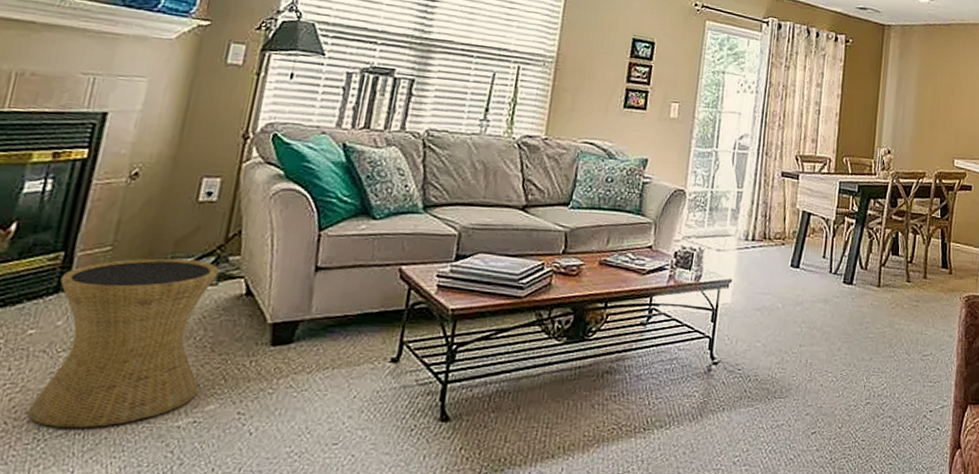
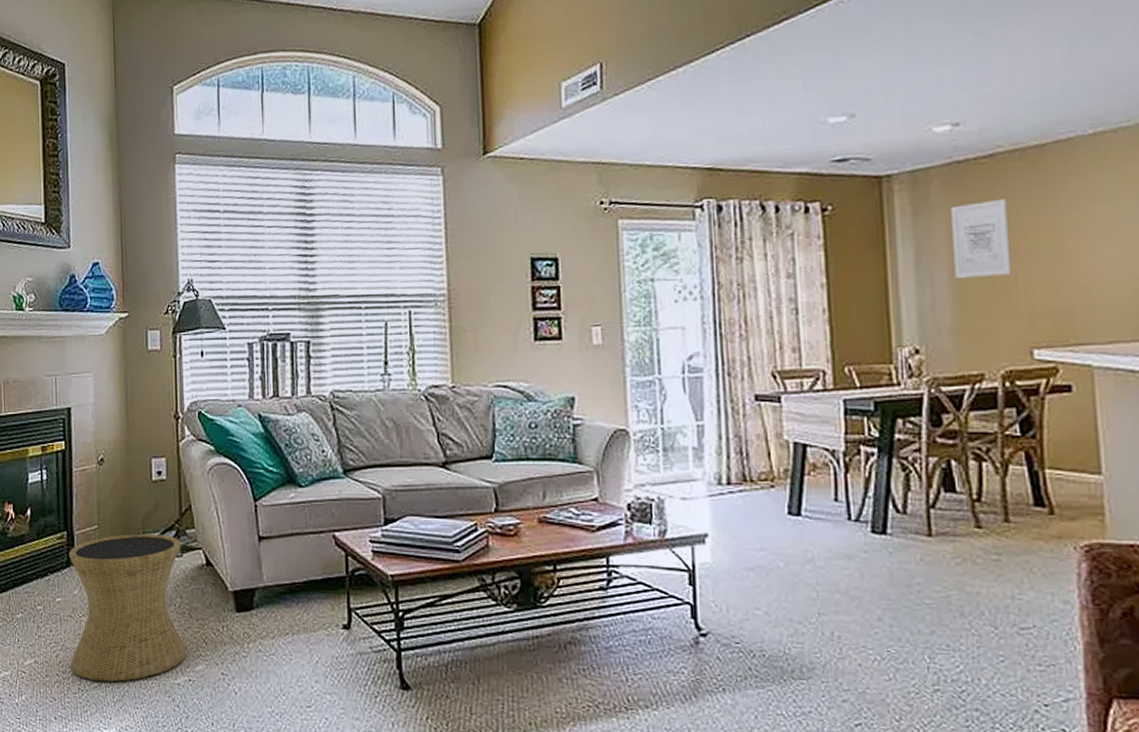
wall art: none [918,54,953,107] -> present [951,199,1012,279]

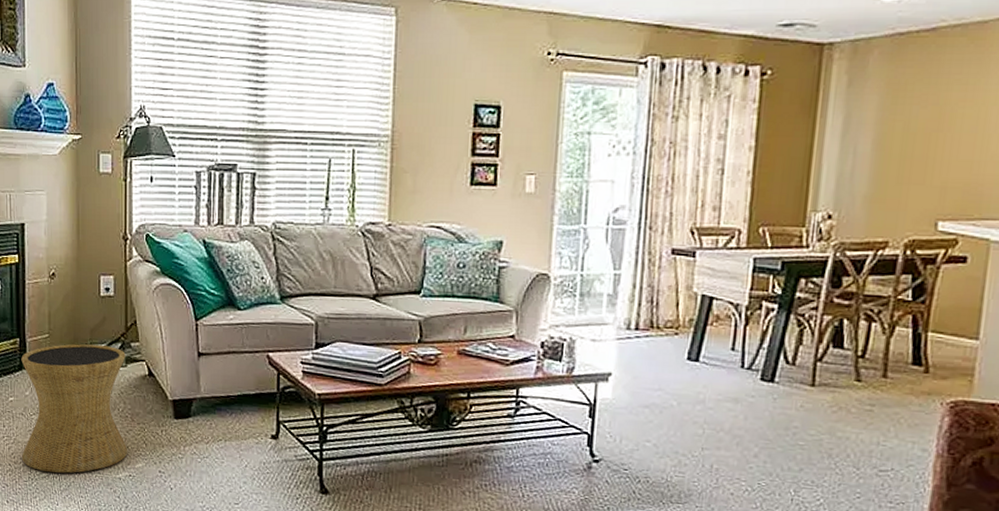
wall art: present [951,199,1012,279] -> none [878,73,941,150]

